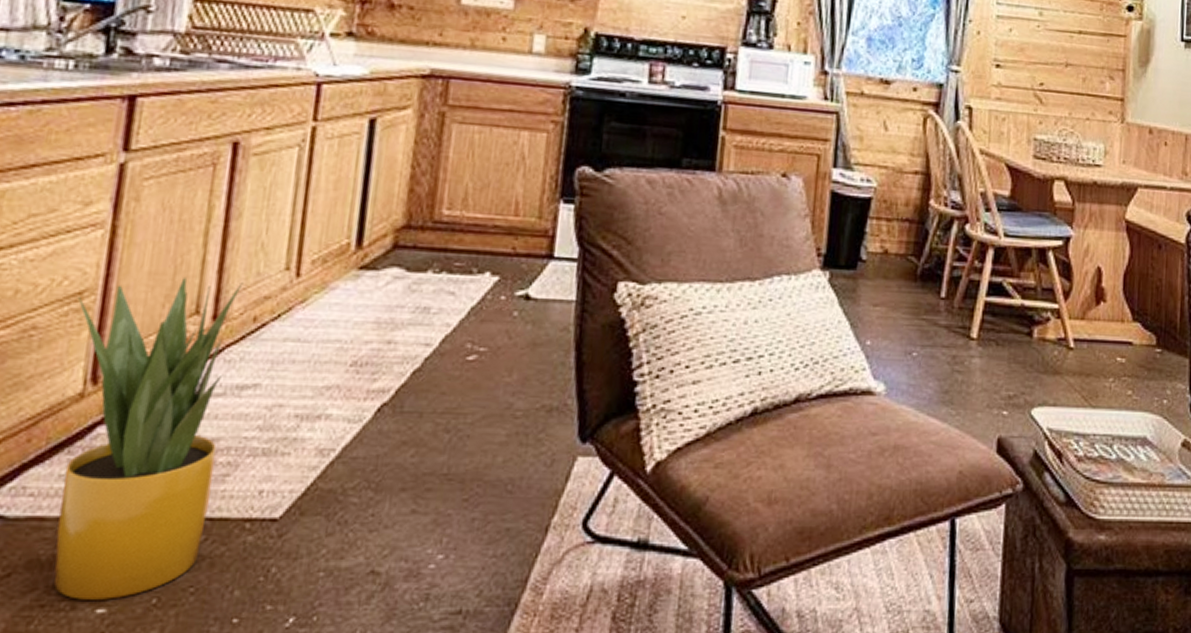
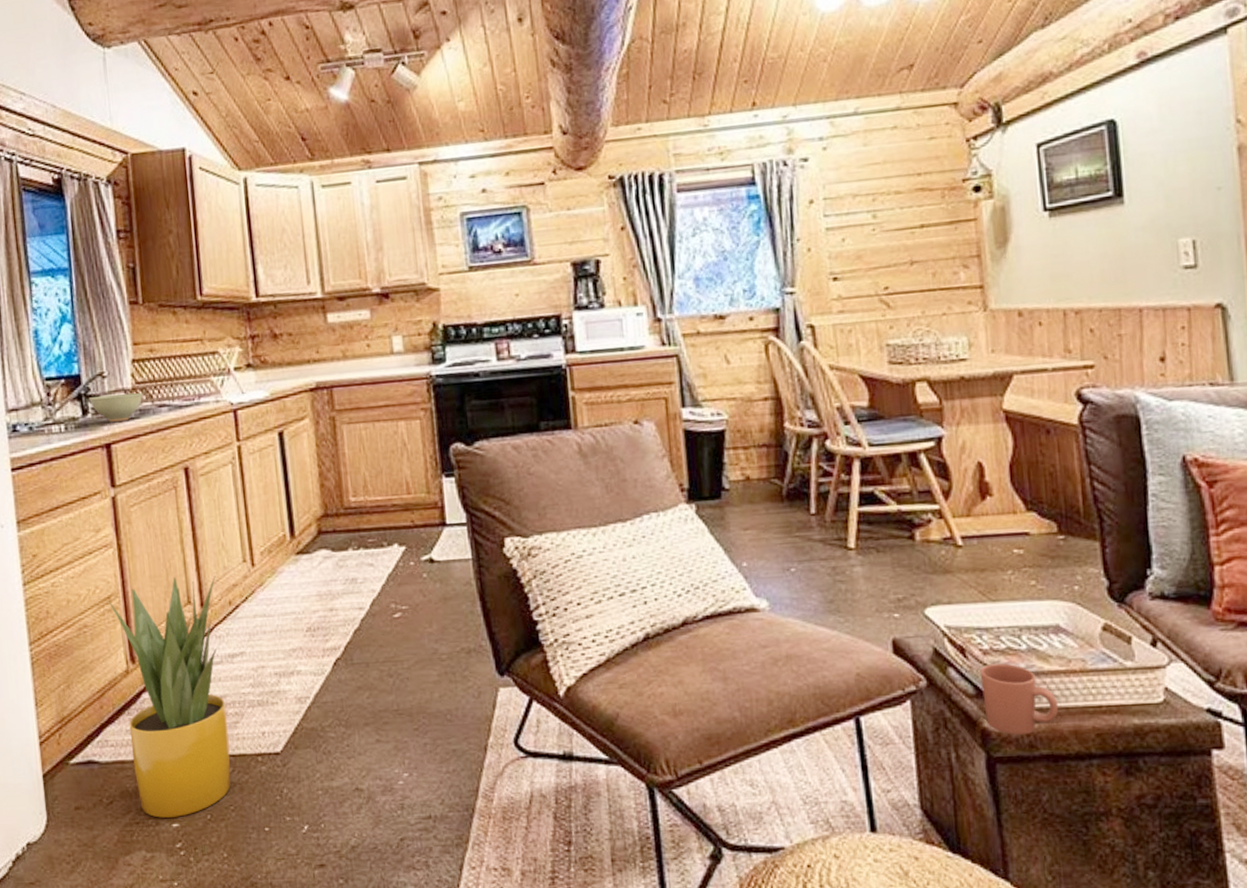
bowl: none [120,33,199,71] -> present [89,393,143,422]
mug: none [1071,472,1137,548] -> present [980,663,1059,736]

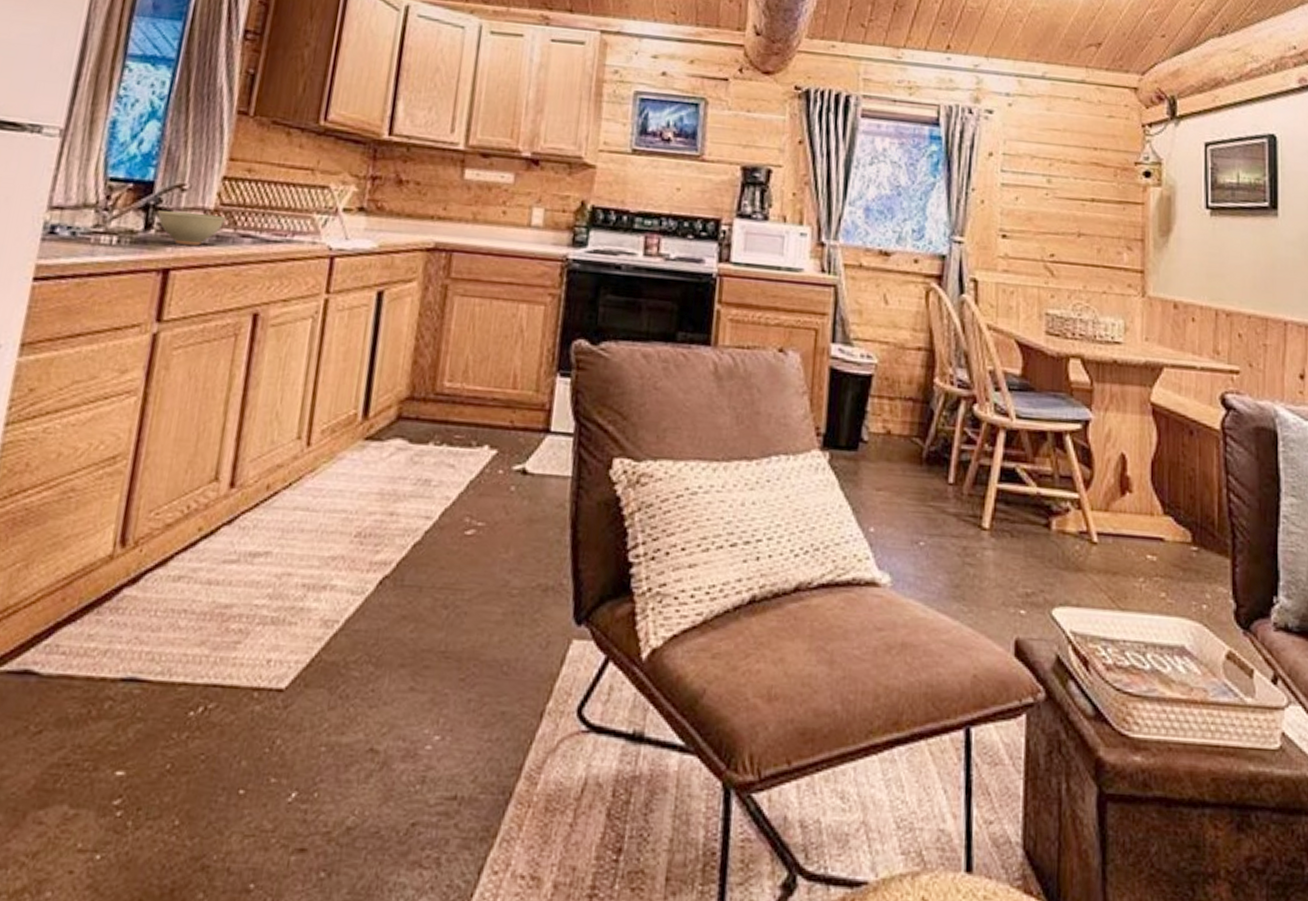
planter: present [108,576,231,819] -> none [80,444,259,763]
mug: present [980,663,1059,736] -> none [1100,682,1177,771]

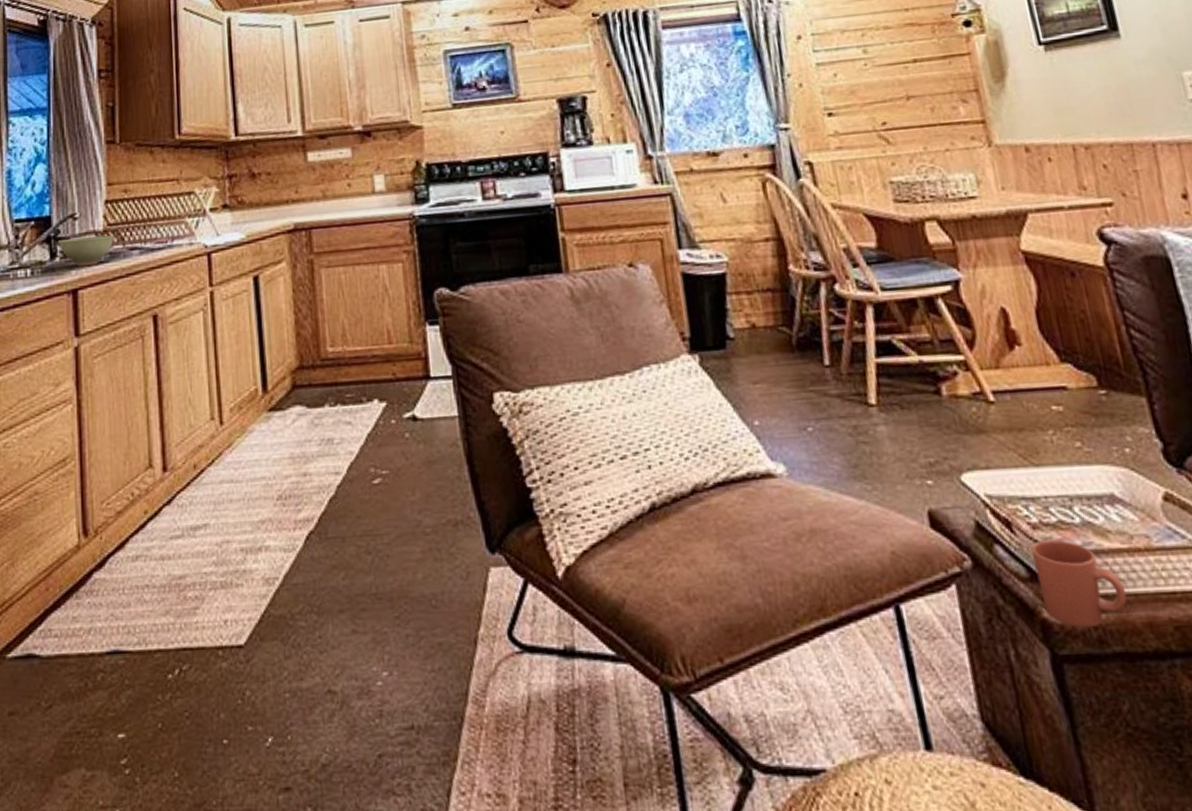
mug: none [1100,682,1177,771] -> present [1031,540,1127,629]

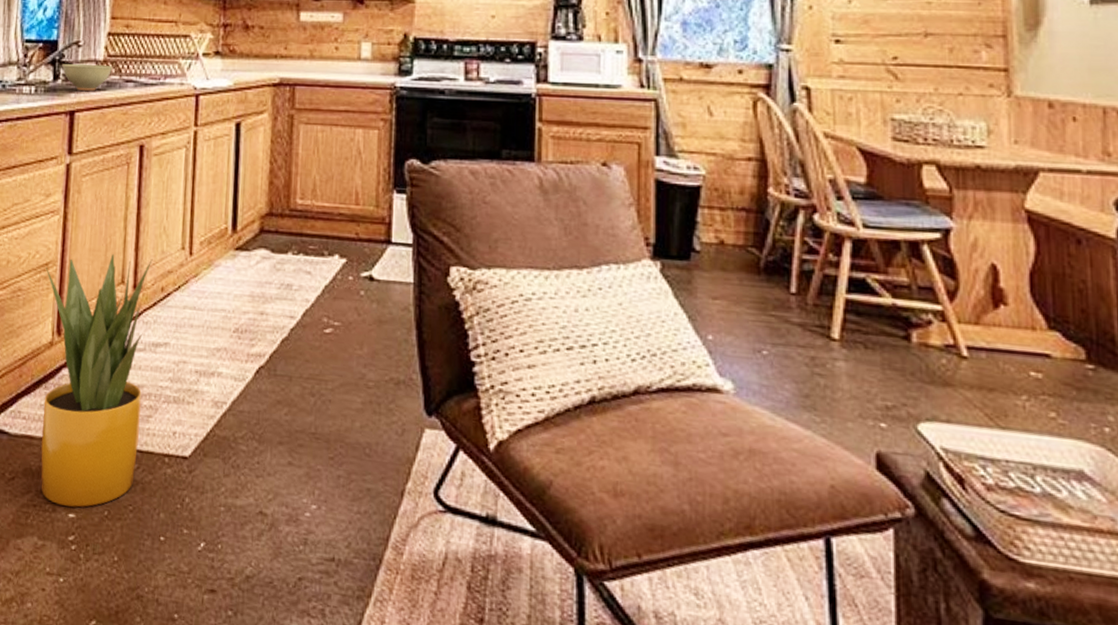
planter: none [62,436,188,728] -> present [41,253,153,508]
mug: present [1031,540,1127,629] -> none [981,503,1079,598]

